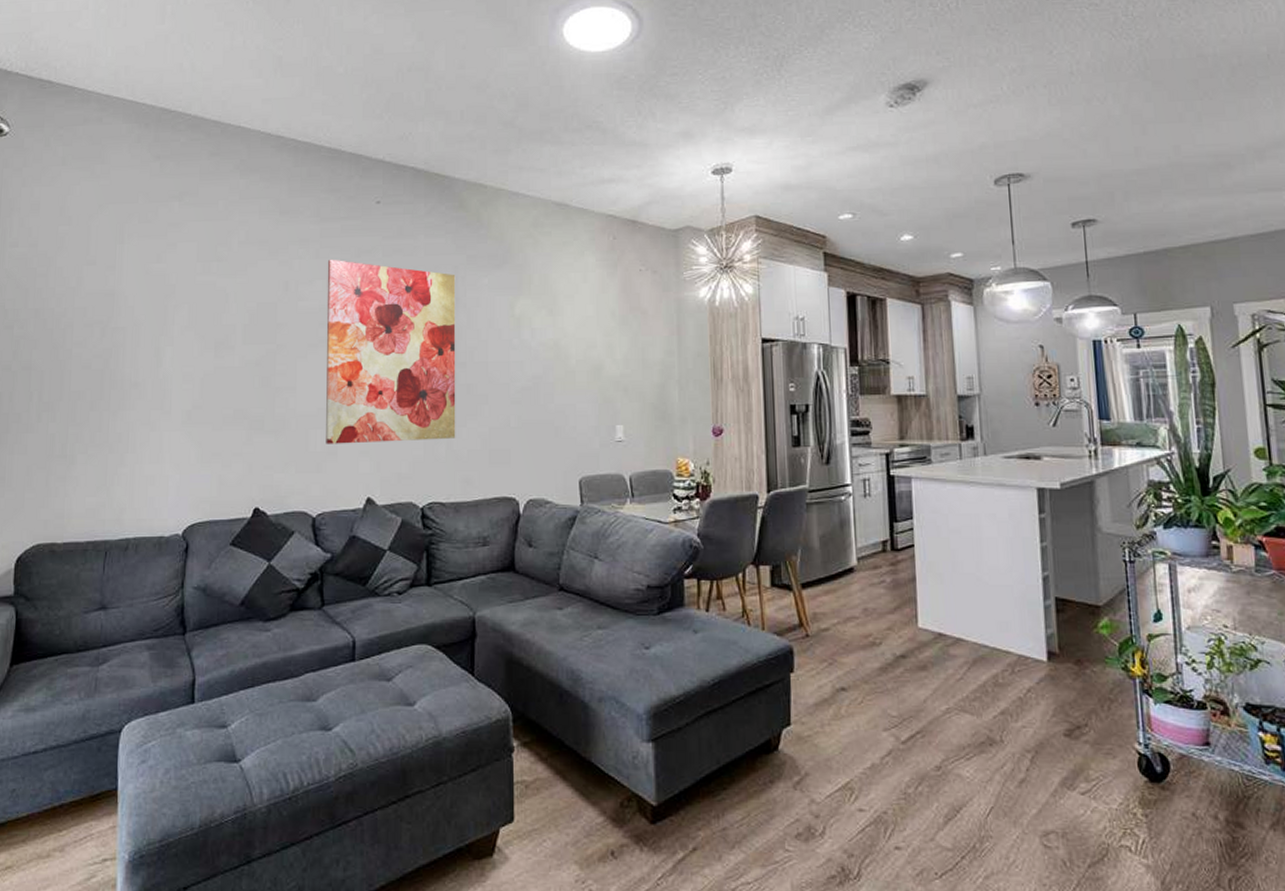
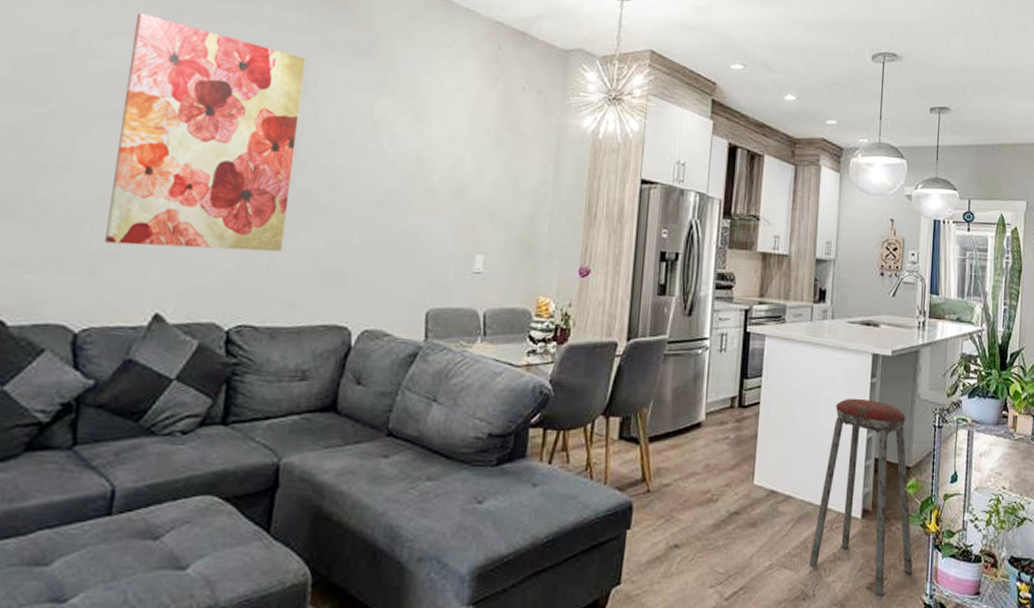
music stool: none [991,535,1119,743] -> present [808,398,913,596]

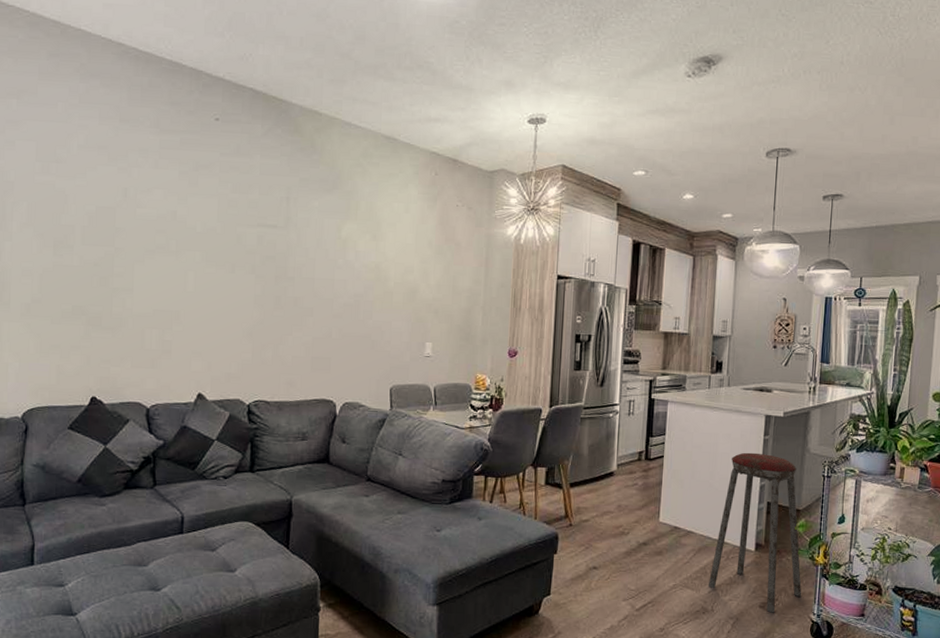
wall art: present [105,12,306,252] -> none [161,170,288,346]

